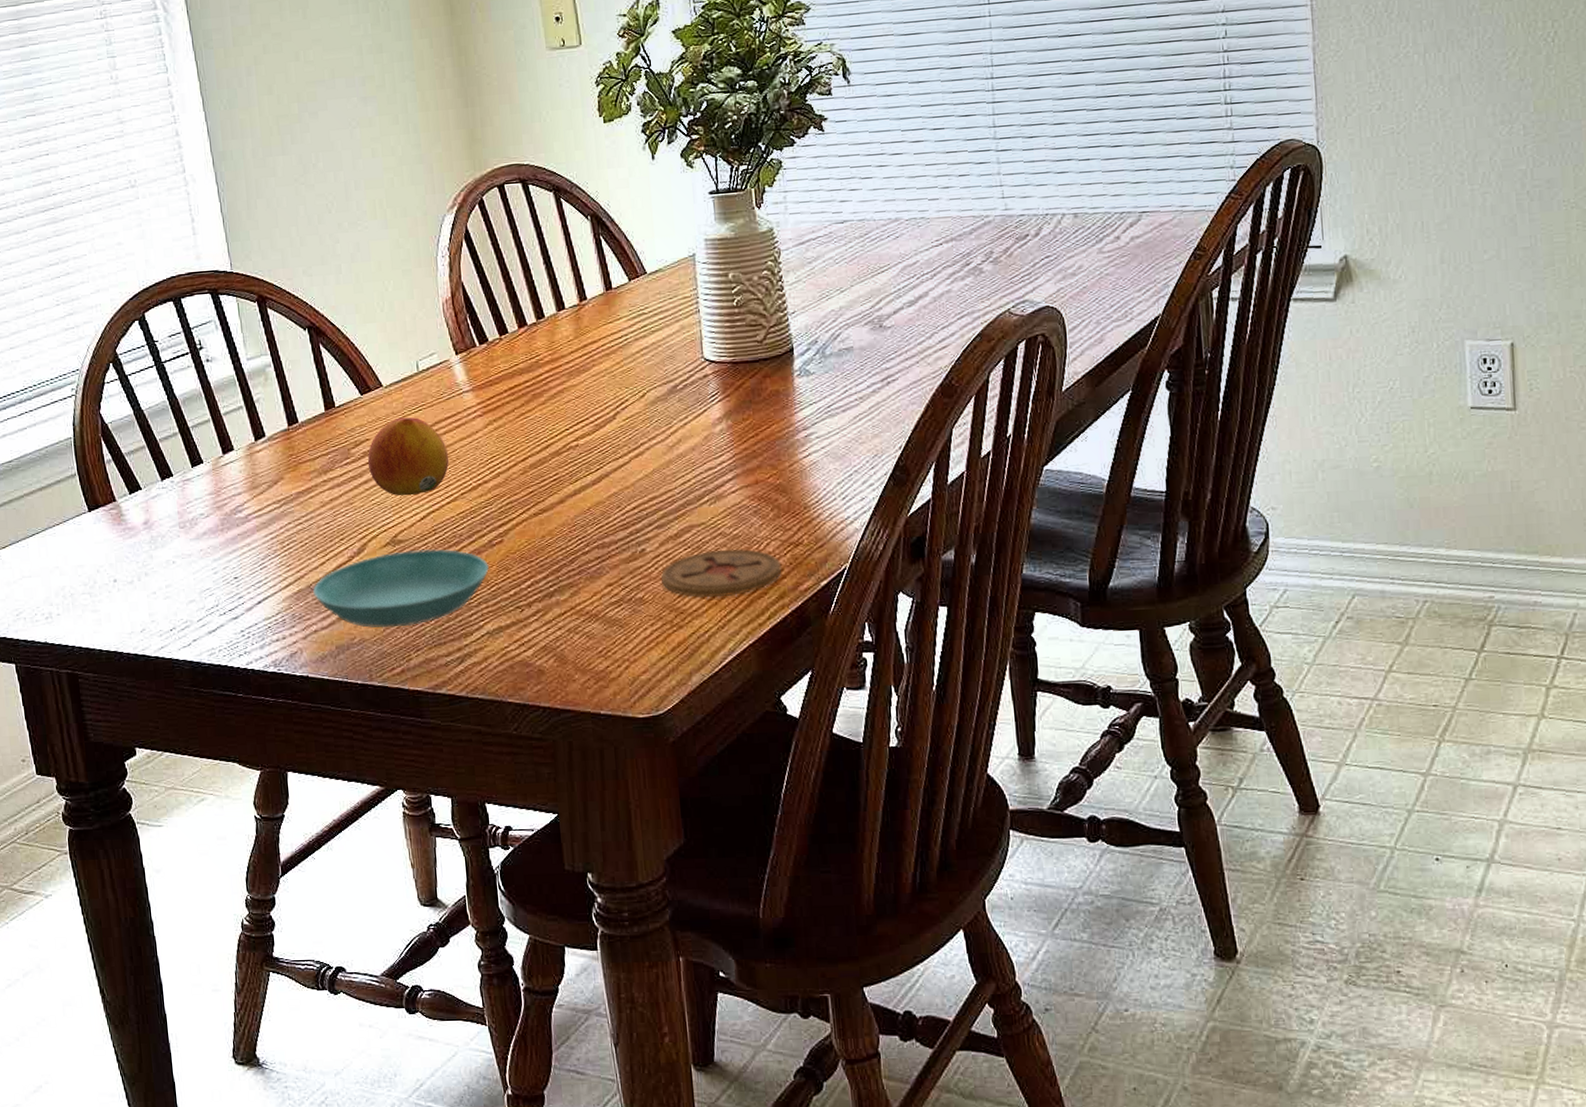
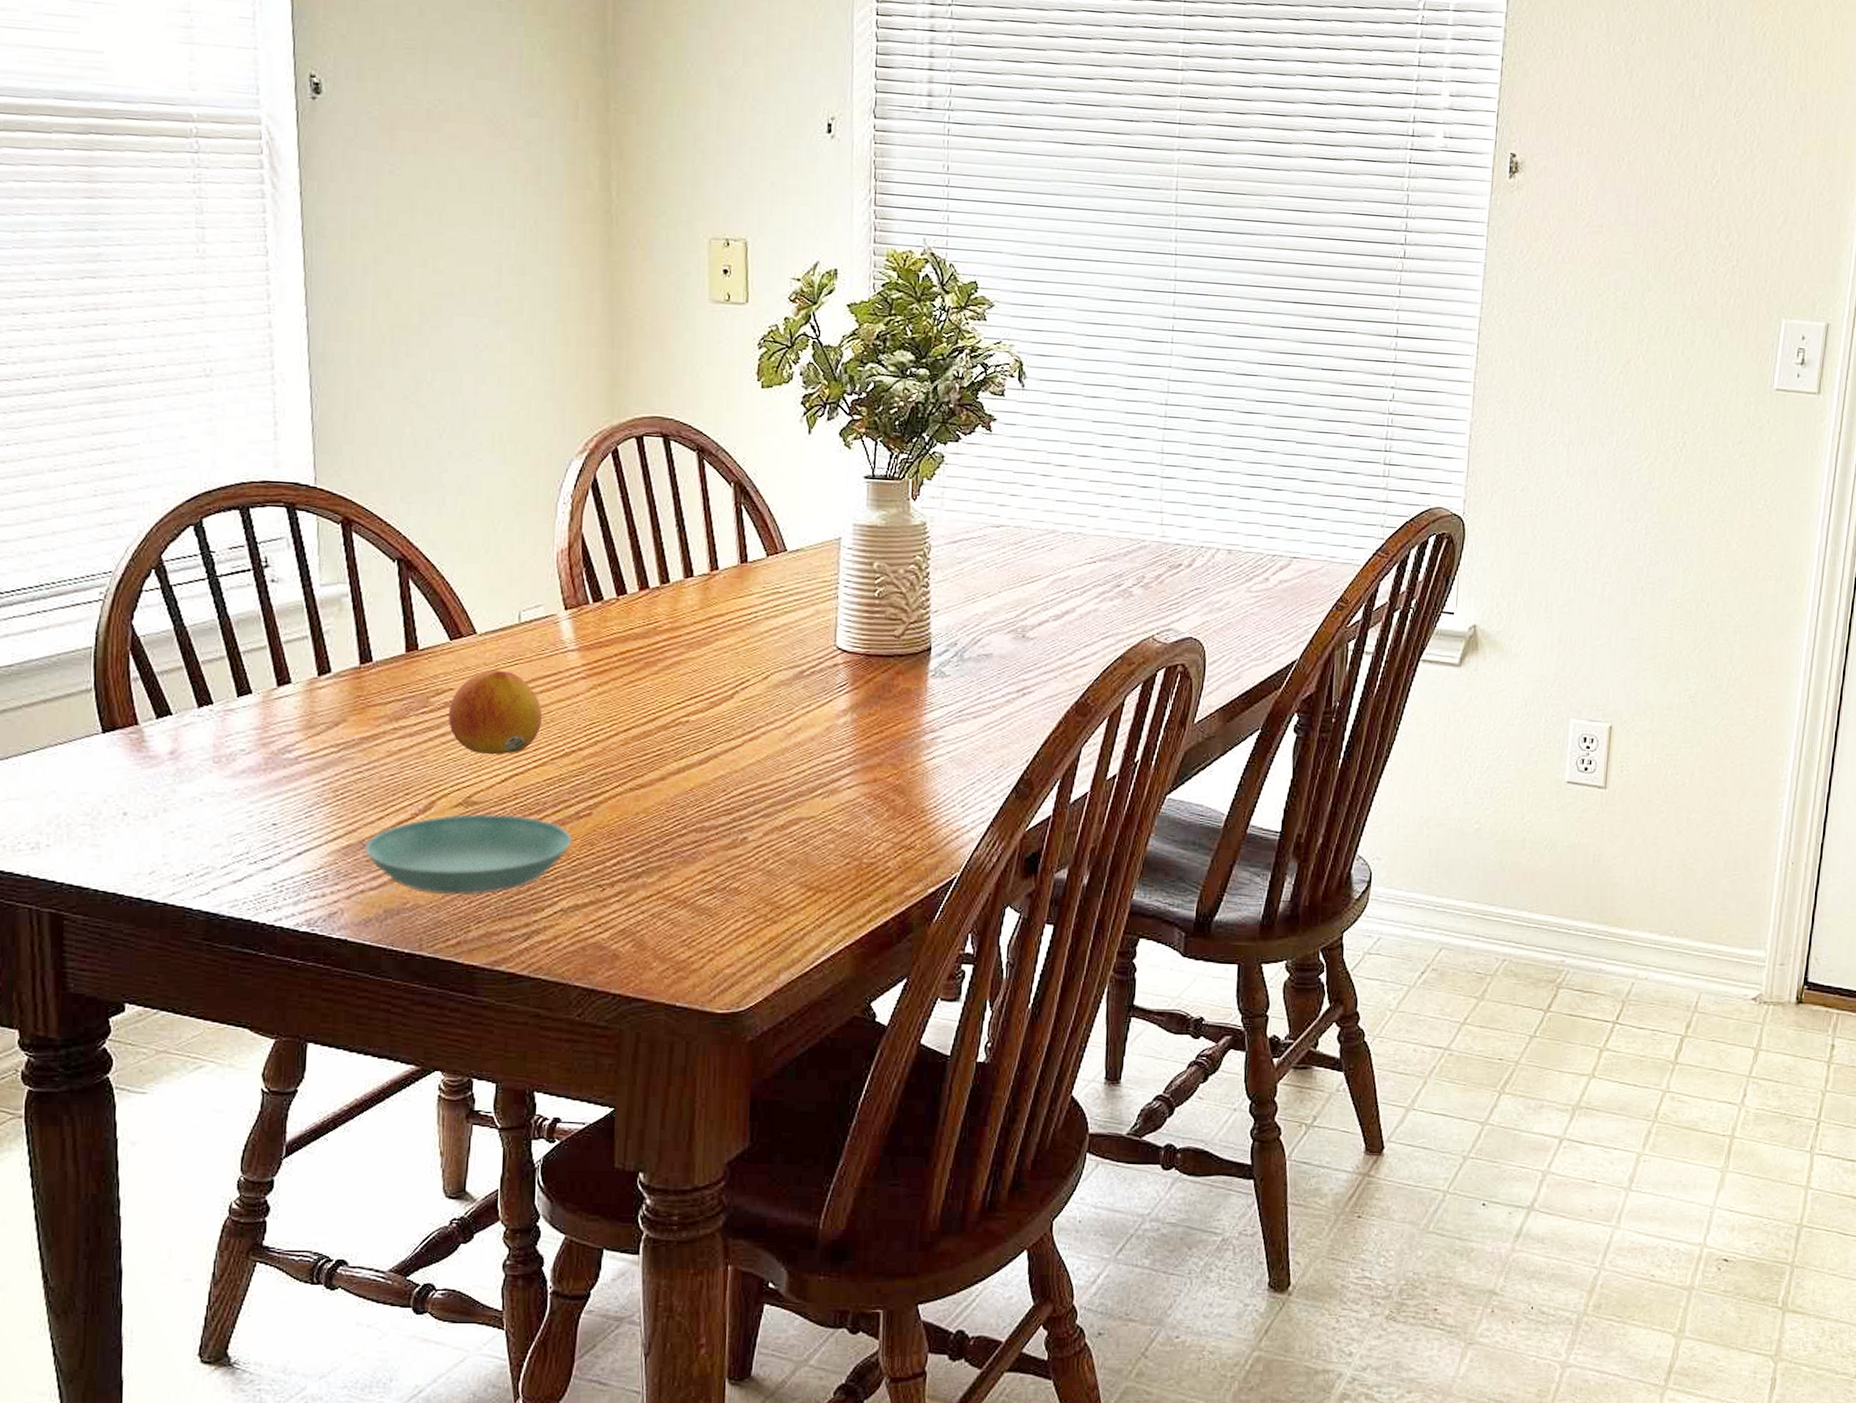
coaster: present [661,548,782,597] -> none [759,845,890,895]

